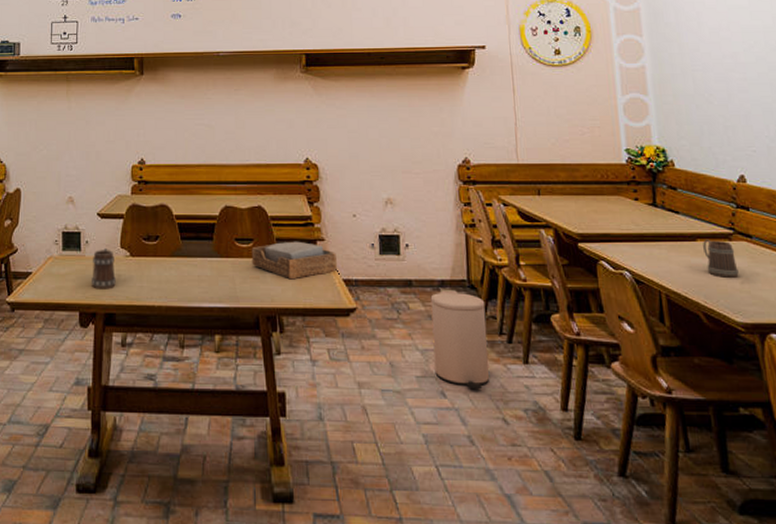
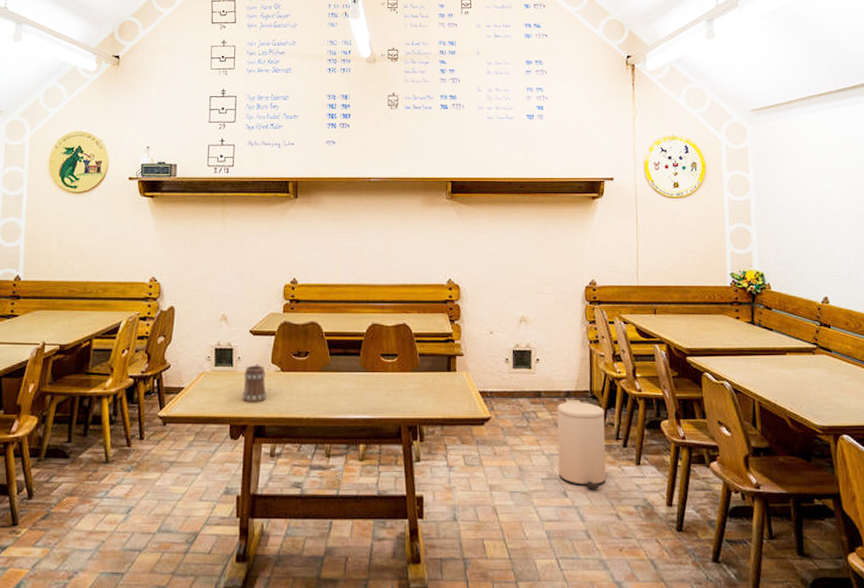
napkin holder: present [251,241,337,280] -> none [396,356,474,392]
beer mug: present [703,239,739,278] -> none [791,353,819,387]

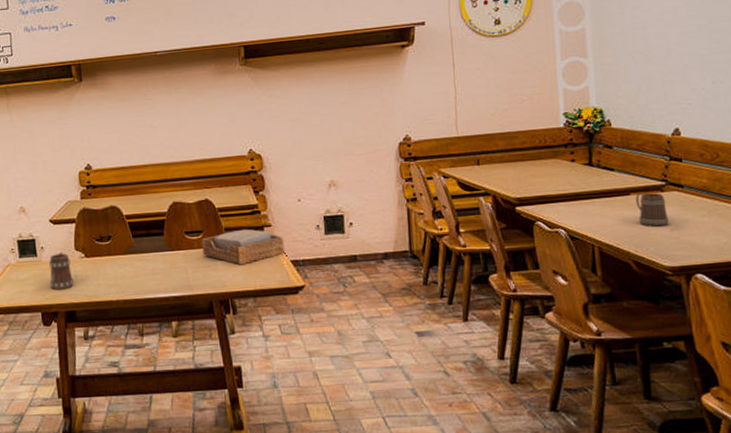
napkin holder: none [396,356,474,392] -> present [201,229,285,265]
pedal bin: present [557,400,606,489] -> none [374,261,431,349]
beer mug: none [791,353,819,387] -> present [636,192,669,227]

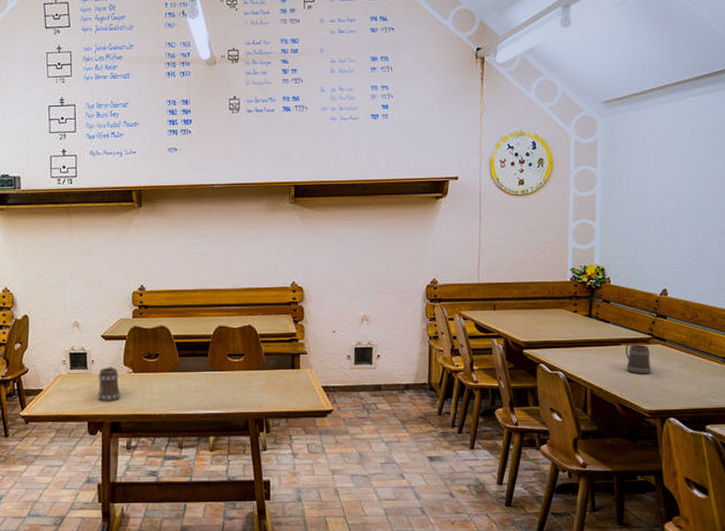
napkin holder: present [201,229,285,265] -> none [242,355,317,388]

